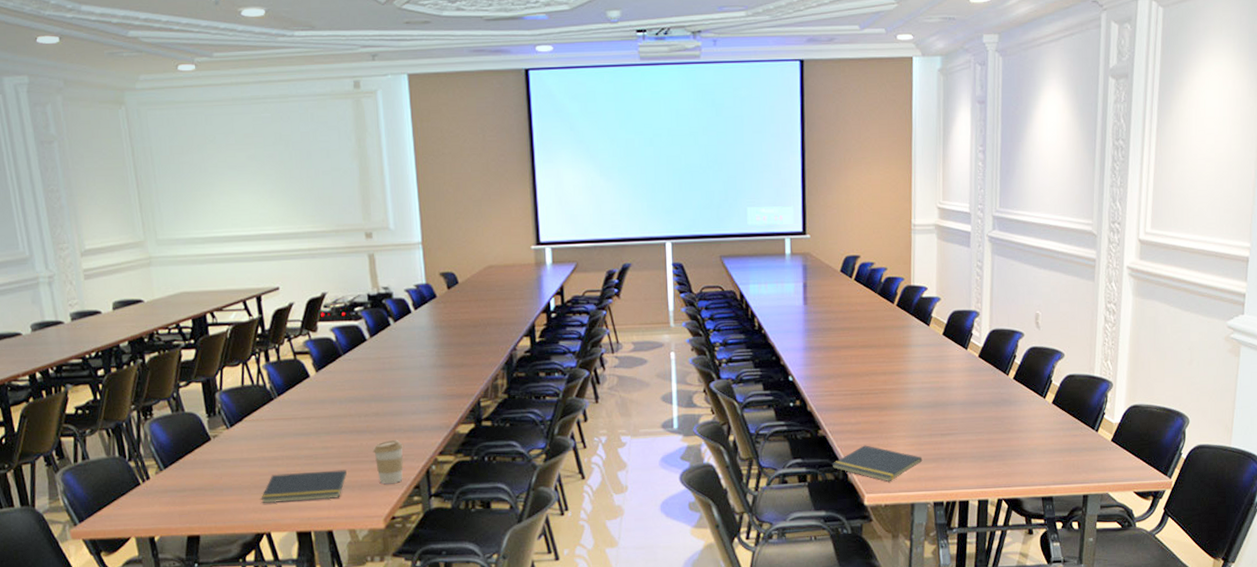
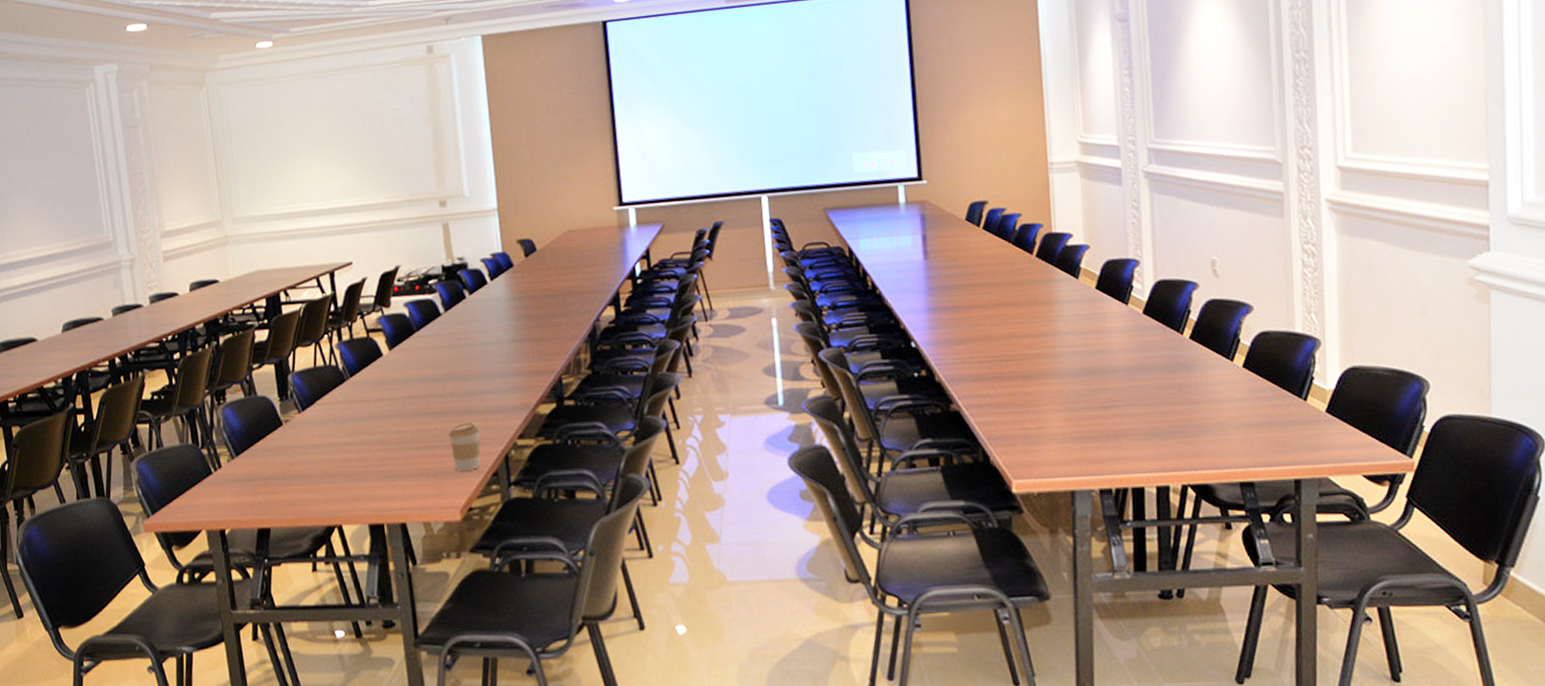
notepad: present [261,470,347,504] -> none [332,456,421,493]
notepad: present [832,445,923,481] -> none [969,421,1082,465]

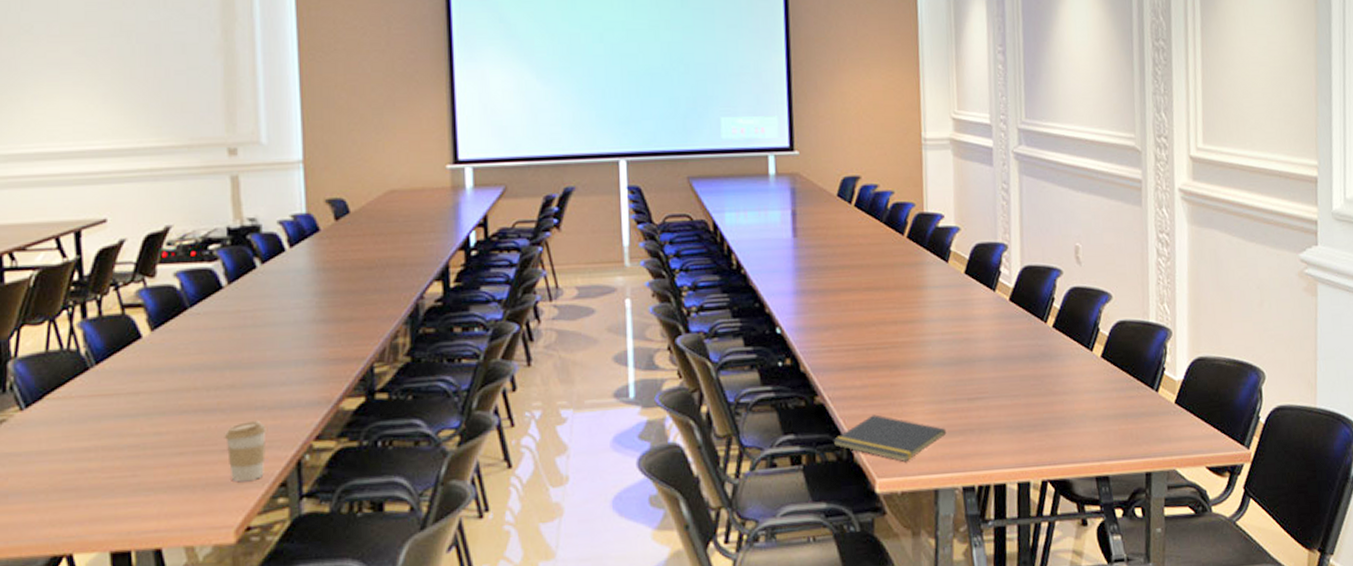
notepad: none [969,421,1082,465] -> present [833,414,947,462]

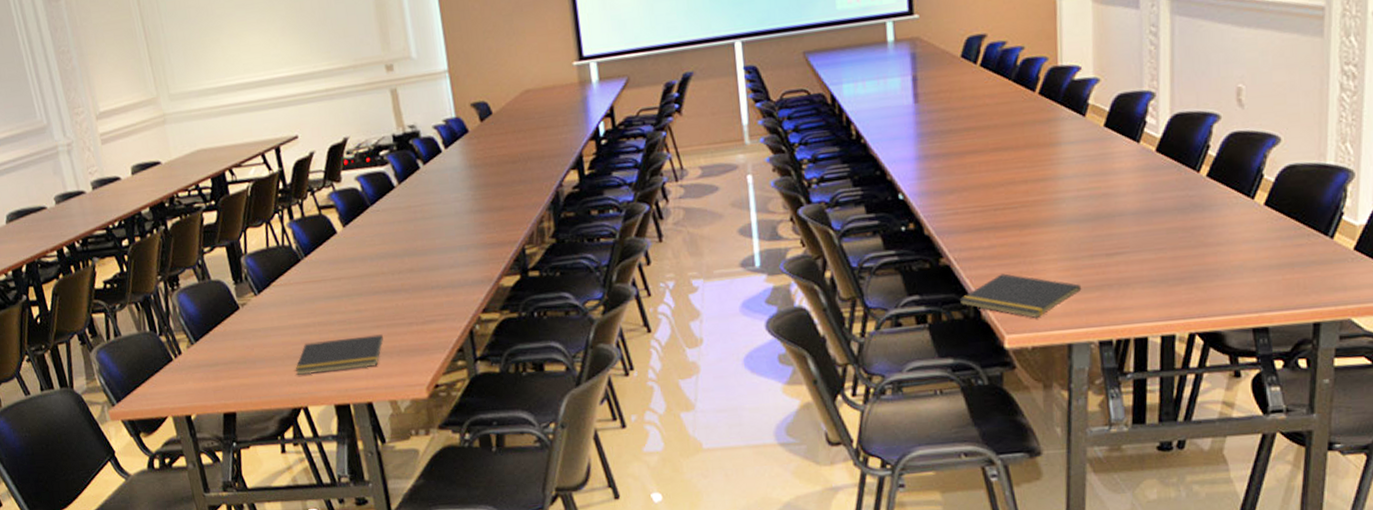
notepad: none [62,463,186,513] -> present [295,334,383,375]
coffee cup: present [224,421,267,482] -> none [409,298,444,349]

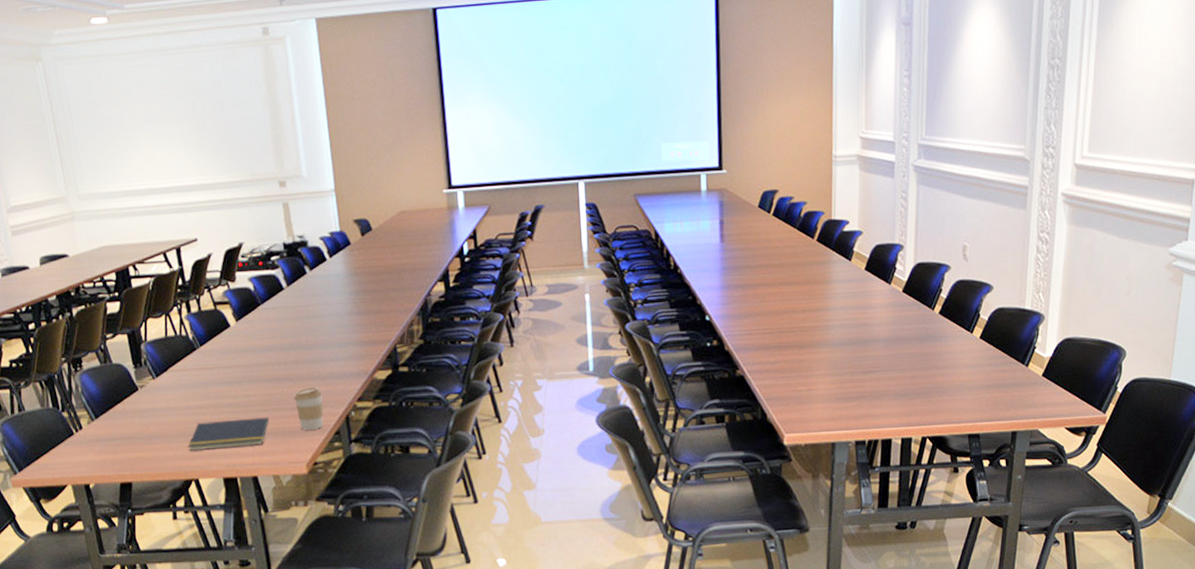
coffee cup: none [409,298,444,349] -> present [293,387,324,431]
notepad: present [959,273,1082,318] -> none [750,384,844,421]

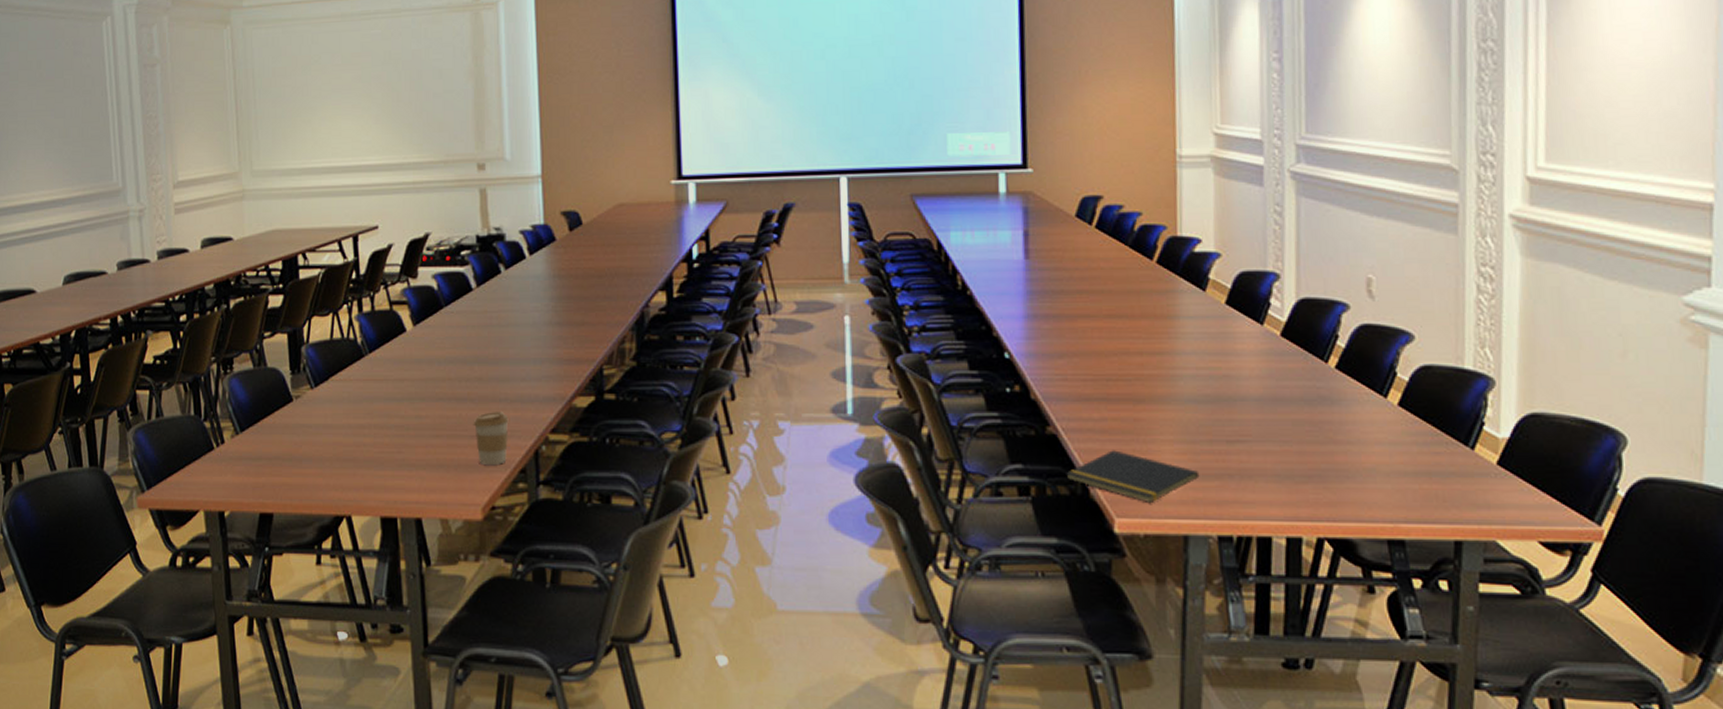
notepad: present [188,417,269,451] -> none [343,444,441,481]
notepad: none [750,384,844,421] -> present [1066,450,1200,502]

